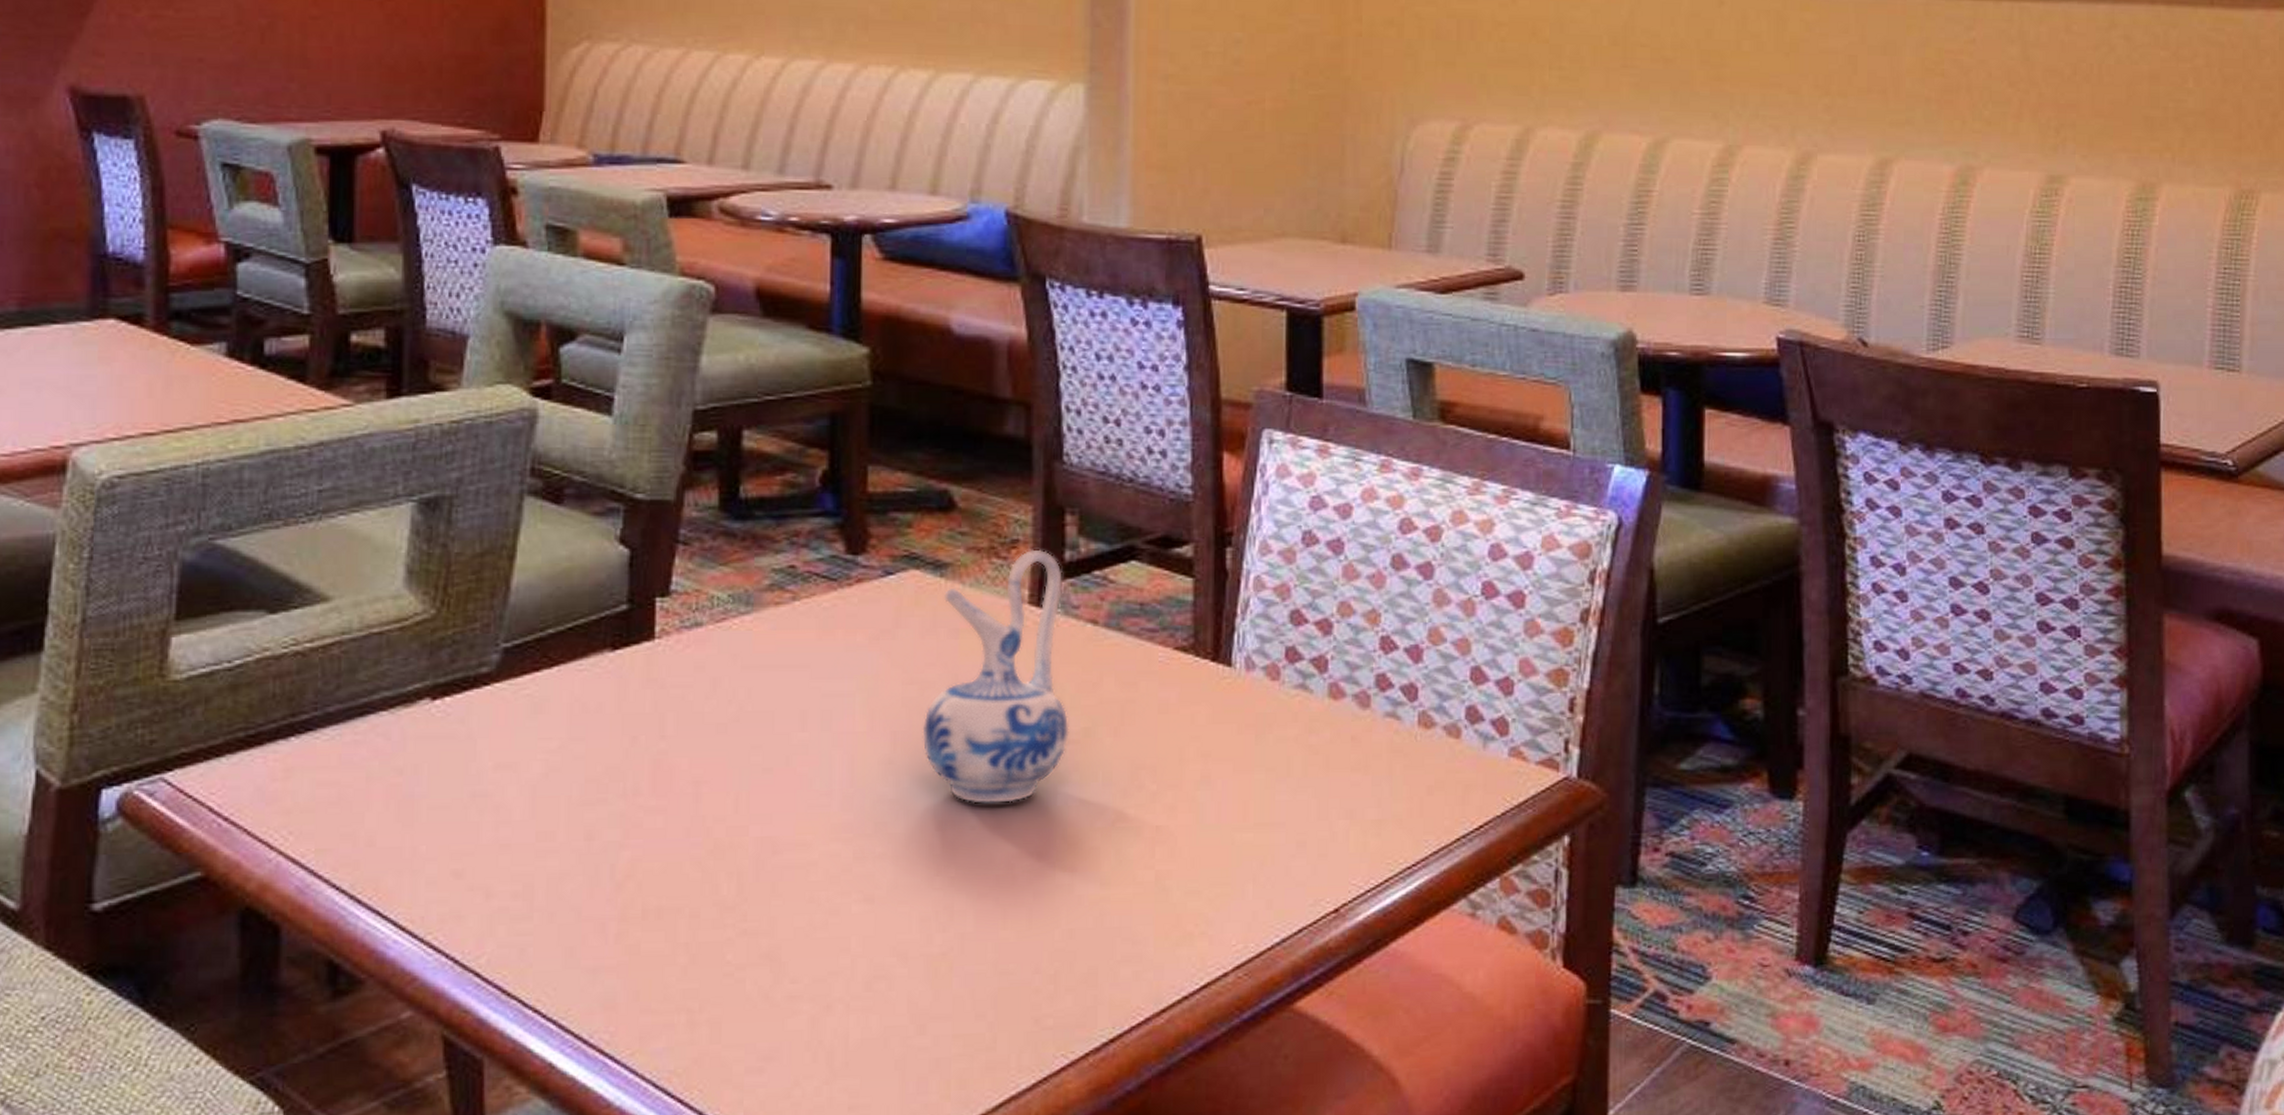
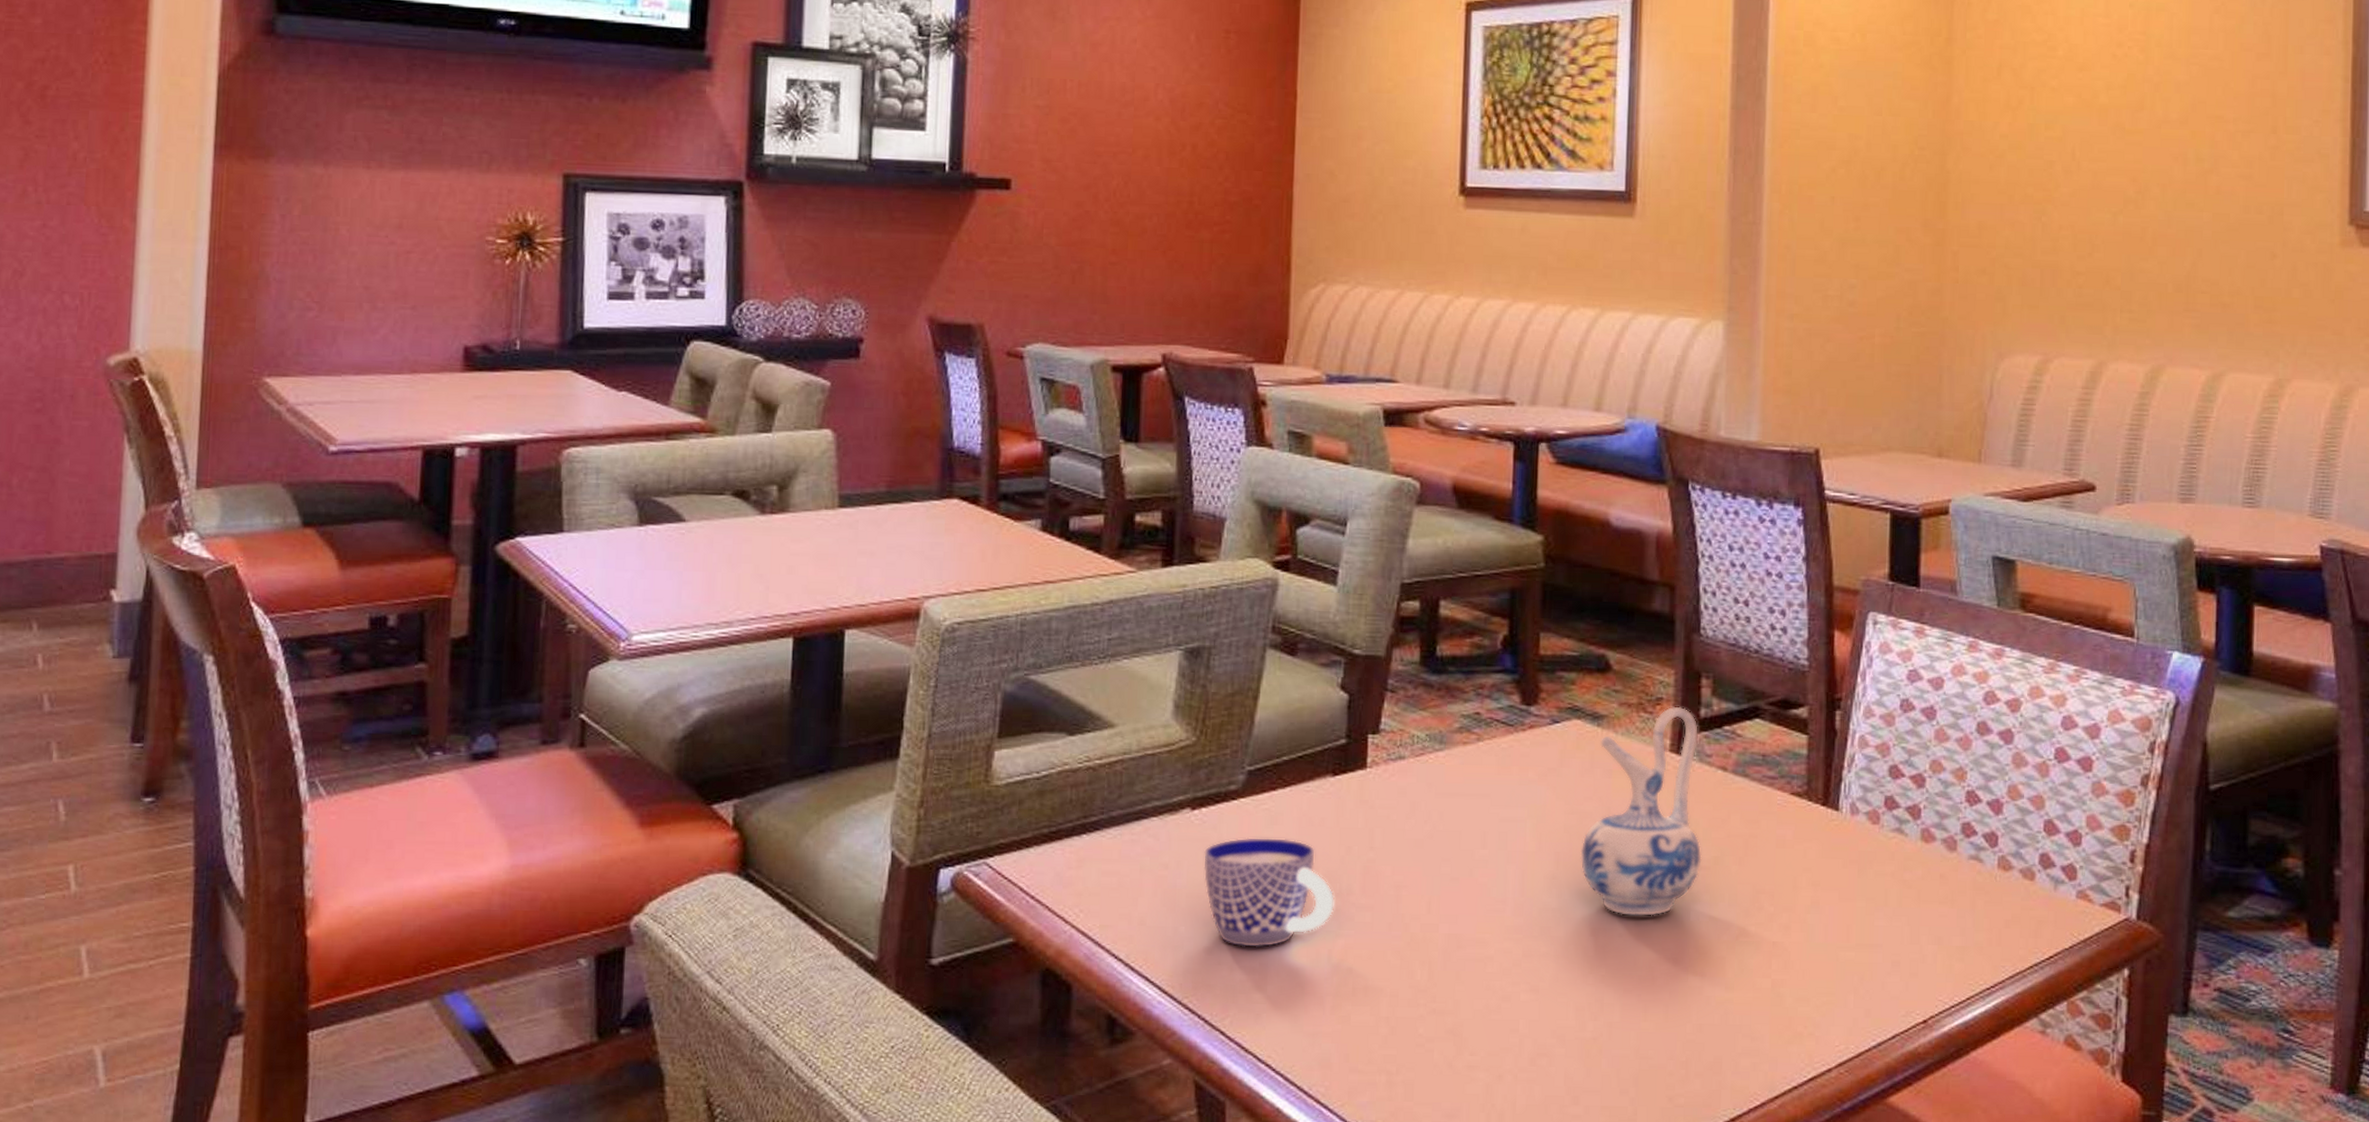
cup: none [449,730,617,867] -> present [1203,838,1335,947]

